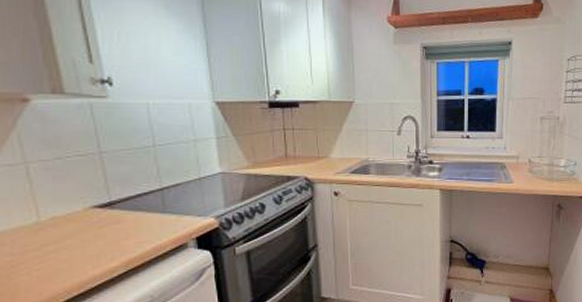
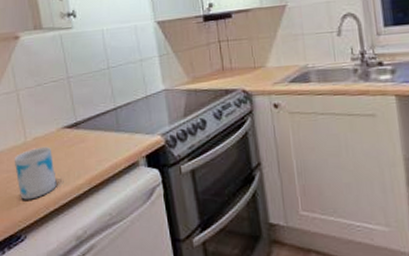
mug: none [21,227,82,285] -> present [14,146,57,200]

